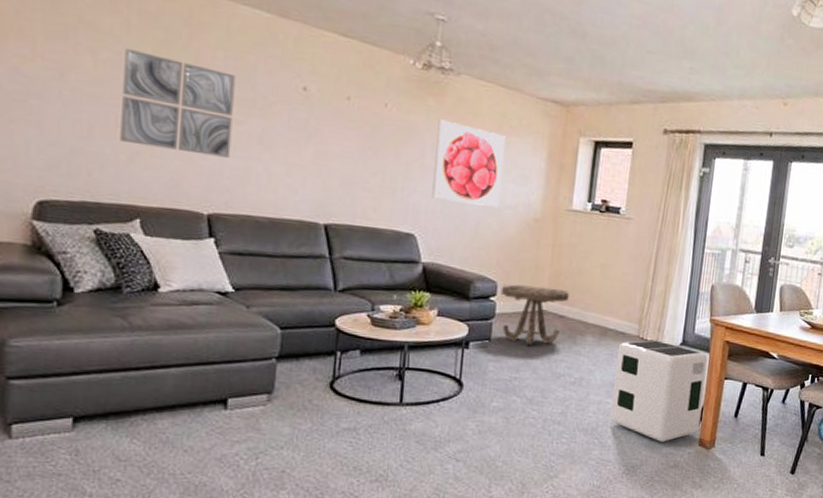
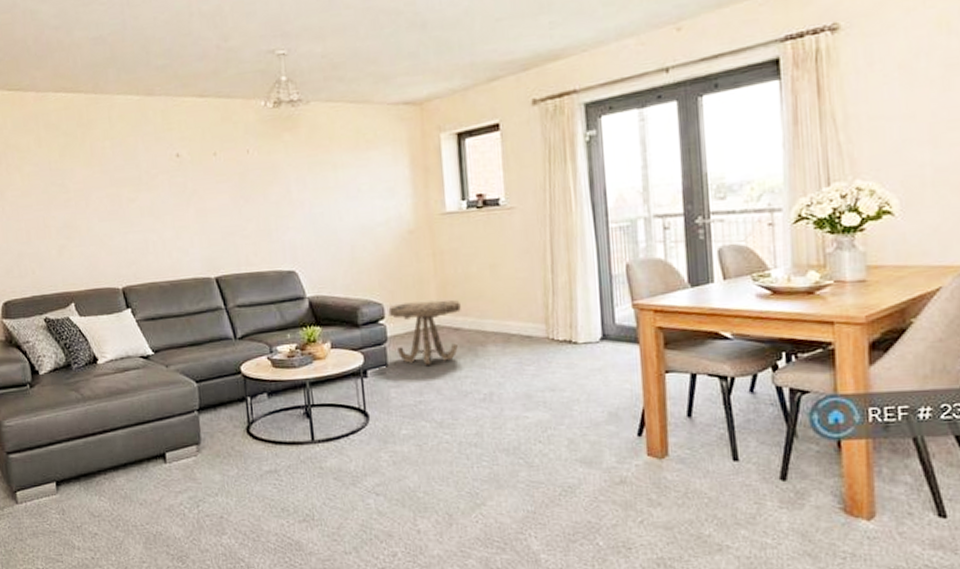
wall art: present [120,47,236,158] -> none [40,158,130,239]
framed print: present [432,119,505,207] -> none [297,151,370,231]
air purifier: present [610,340,708,442] -> none [526,338,644,455]

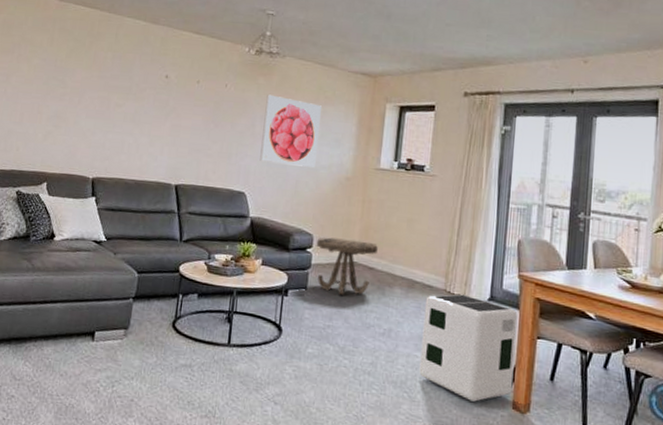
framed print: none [297,151,370,231] -> present [260,94,321,168]
air purifier: none [526,338,644,455] -> present [419,294,518,402]

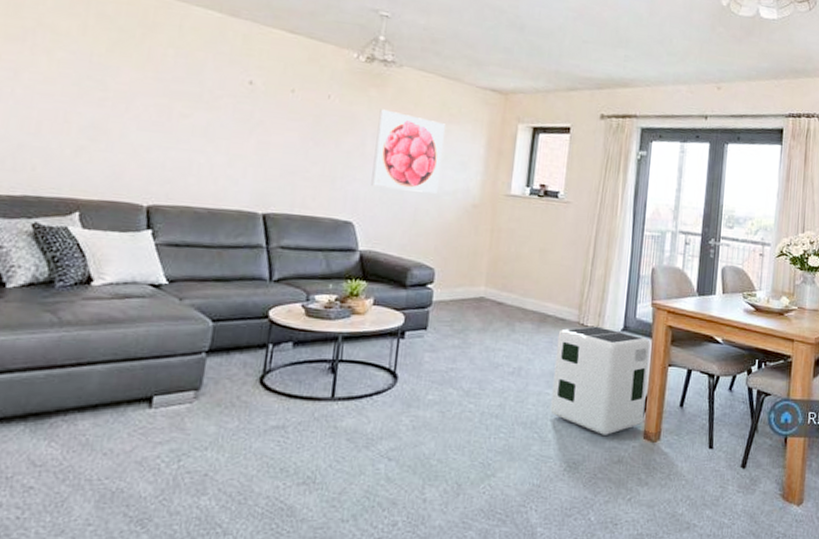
side table: present [316,237,378,295] -> none [438,270,508,334]

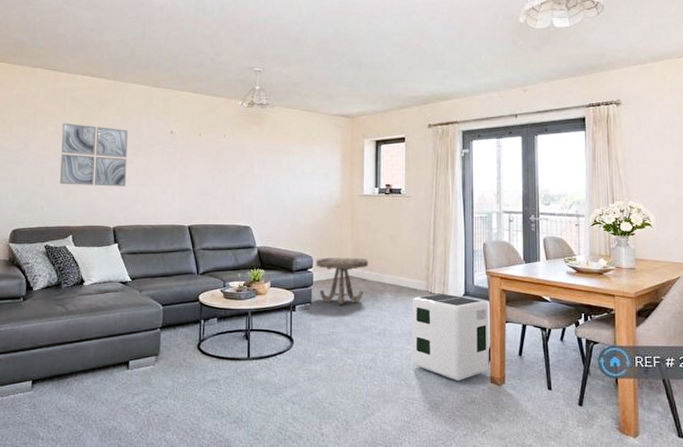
wall art: none [67,47,185,150] -> present [60,122,128,186]
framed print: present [371,109,445,194] -> none [260,140,309,199]
side table: none [438,270,508,334] -> present [316,257,368,305]

